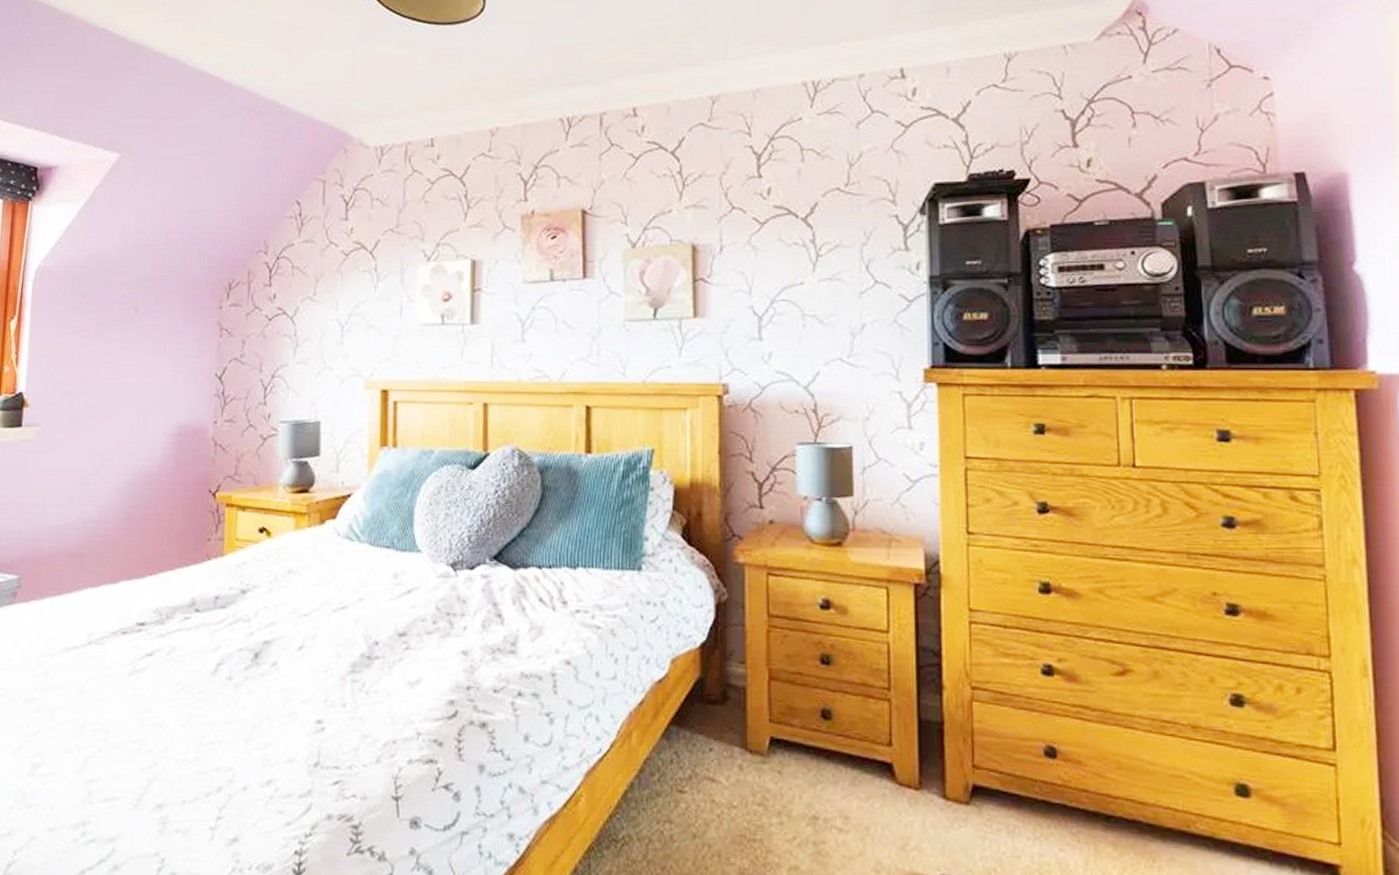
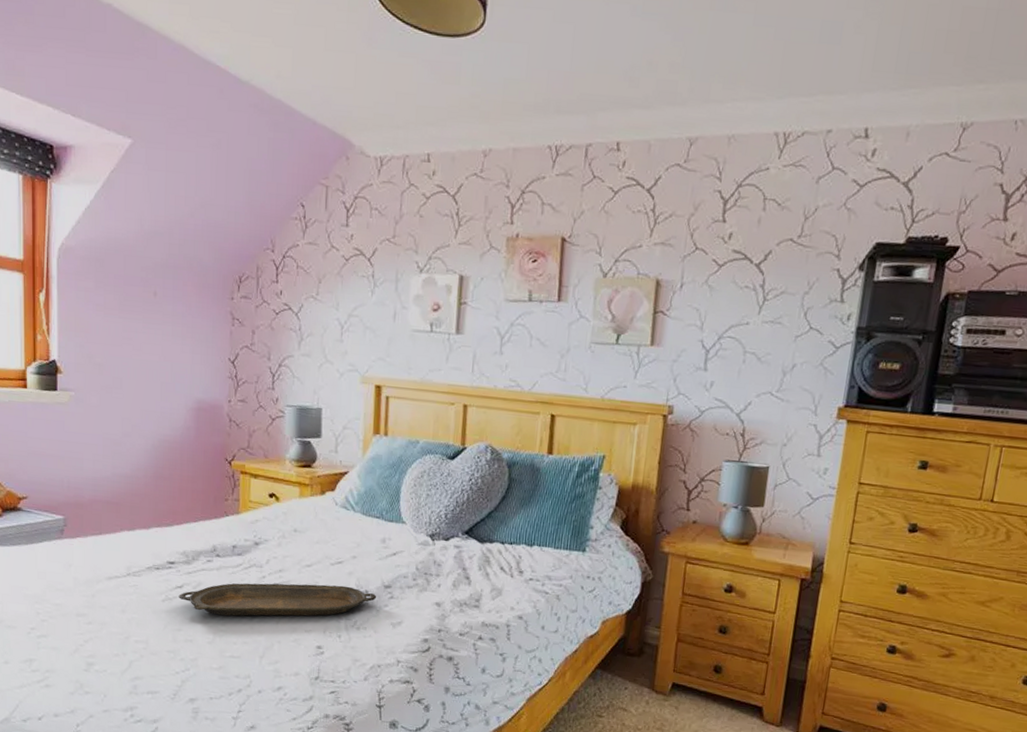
serving tray: none [148,637,389,688] -> present [178,583,377,616]

